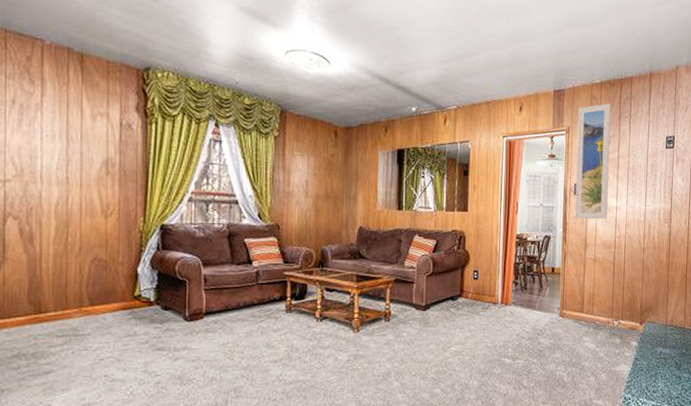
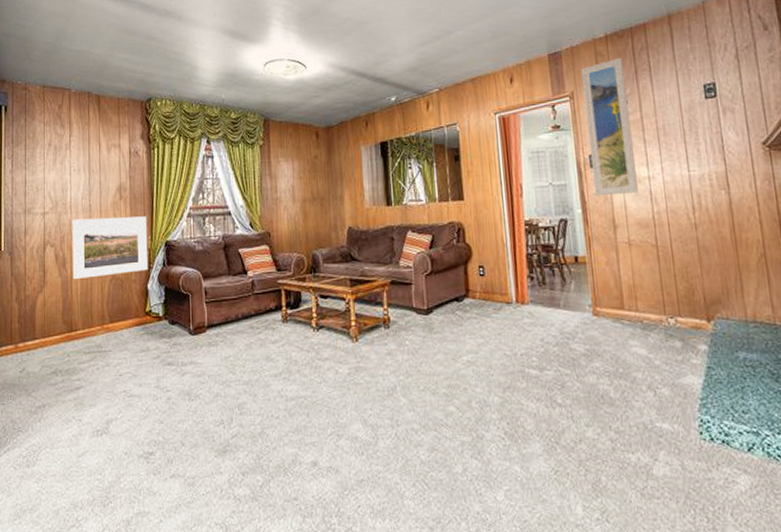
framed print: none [42,191,140,258] -> present [72,216,149,280]

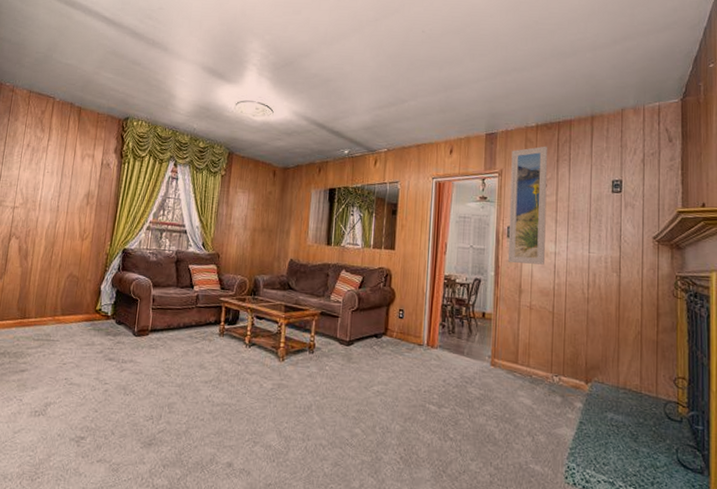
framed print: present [72,216,149,280] -> none [32,217,109,273]

